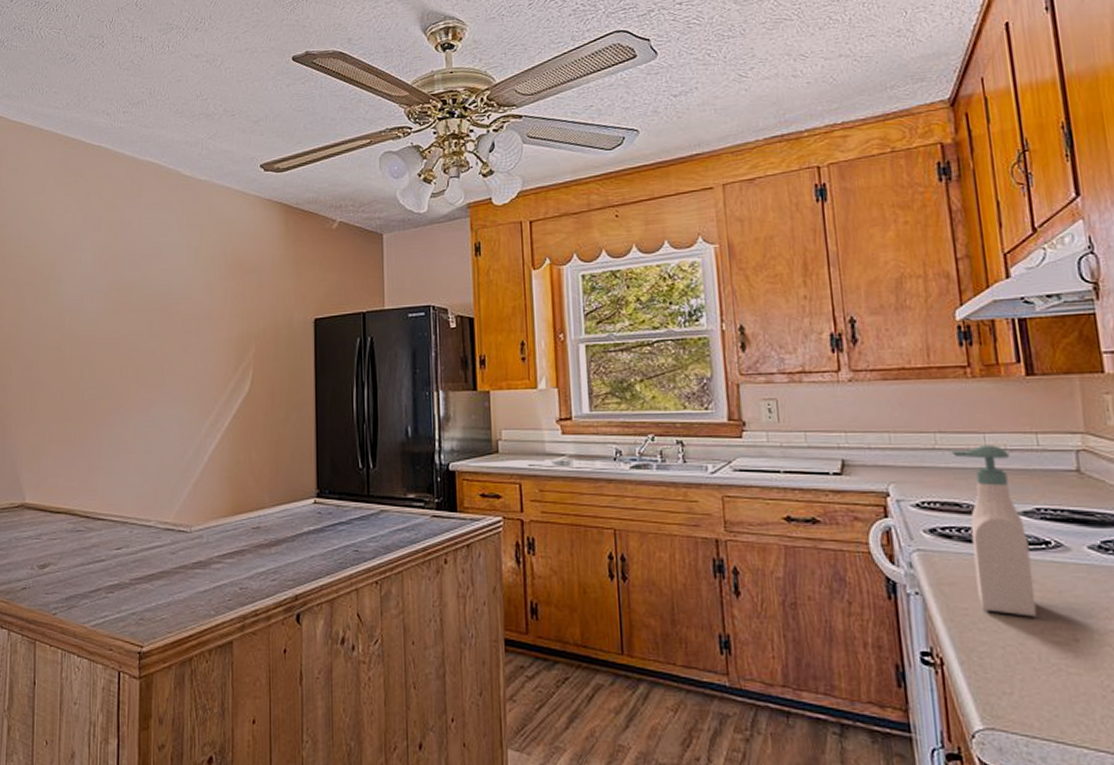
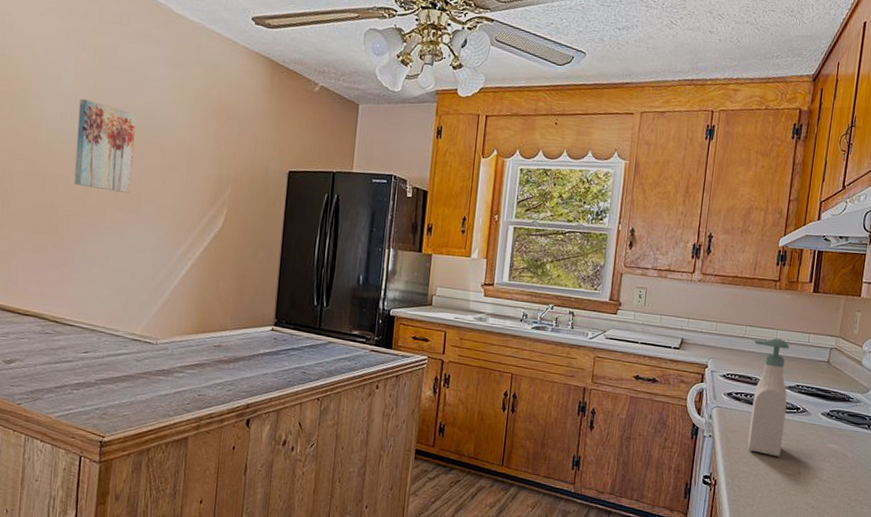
wall art: none [97,276,153,368] -> present [74,98,136,193]

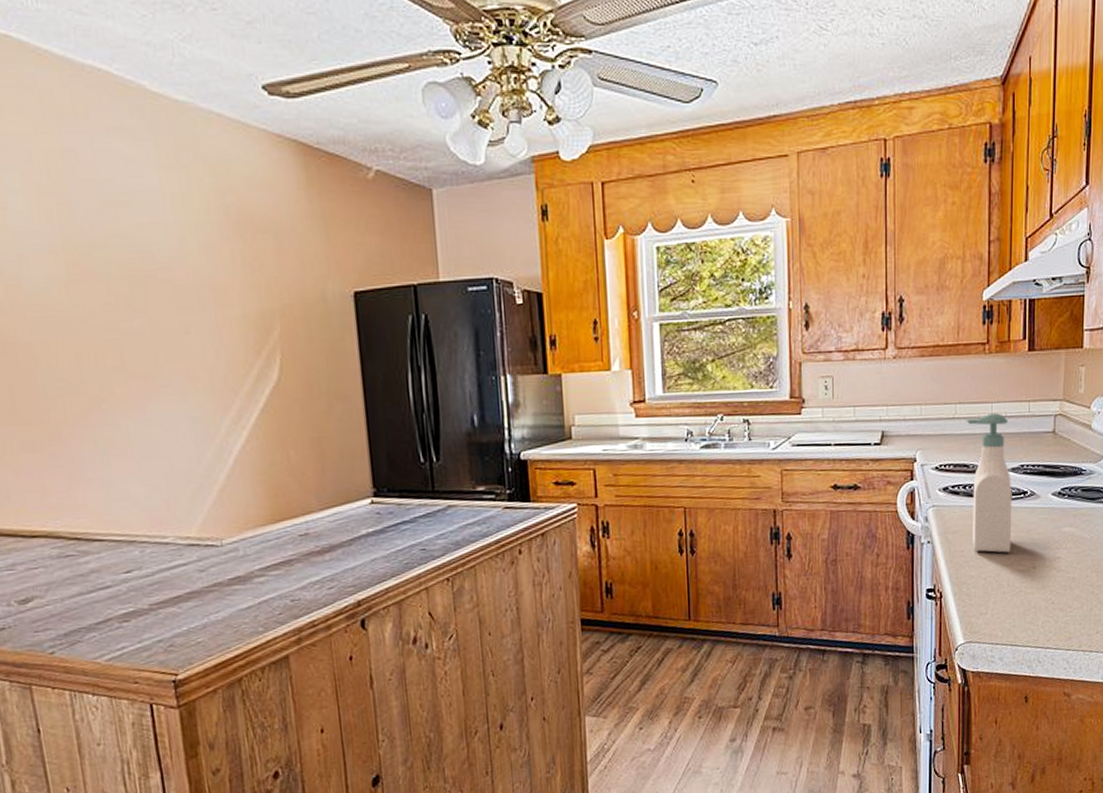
wall art: present [74,98,136,193] -> none [40,230,142,354]

